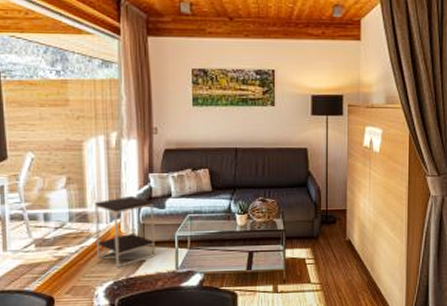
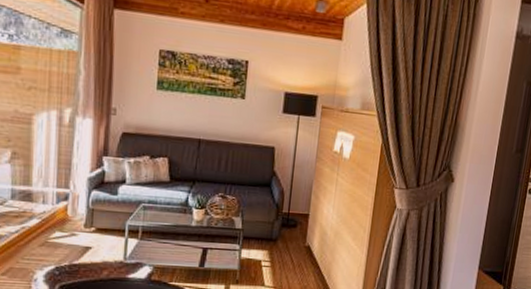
side table: present [94,195,155,269] -> none [39,177,106,253]

